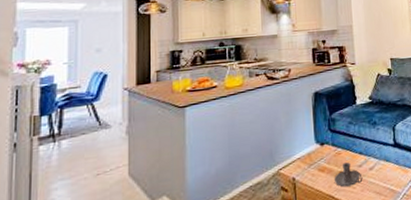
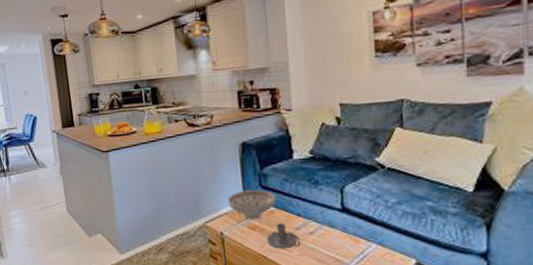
decorative bowl: none [300,133,342,163] -> present [227,190,276,220]

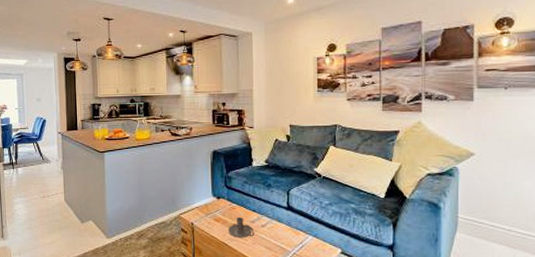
decorative bowl: present [227,190,276,220] -> none [199,189,237,214]

